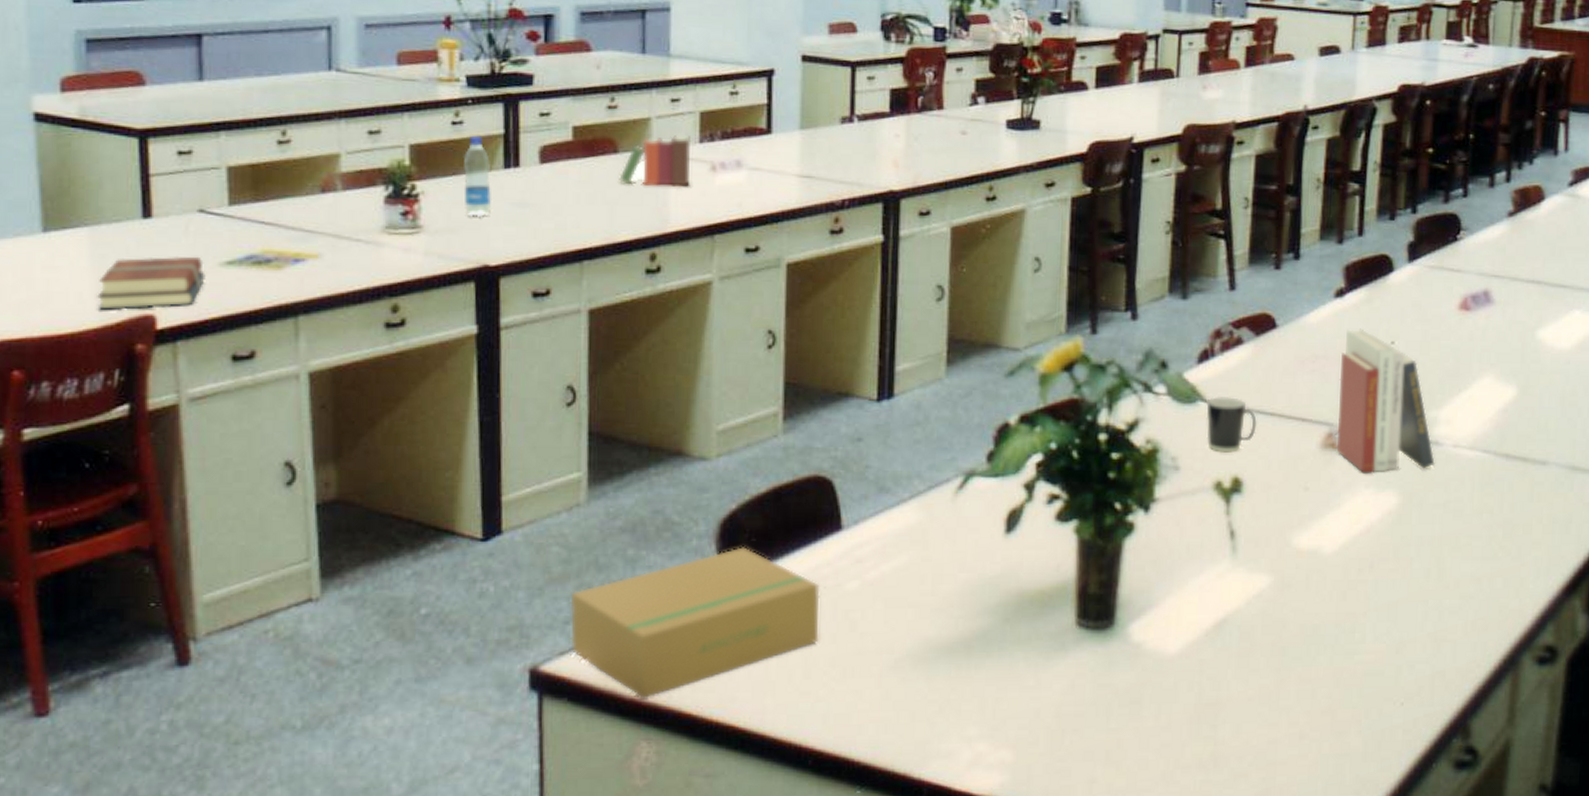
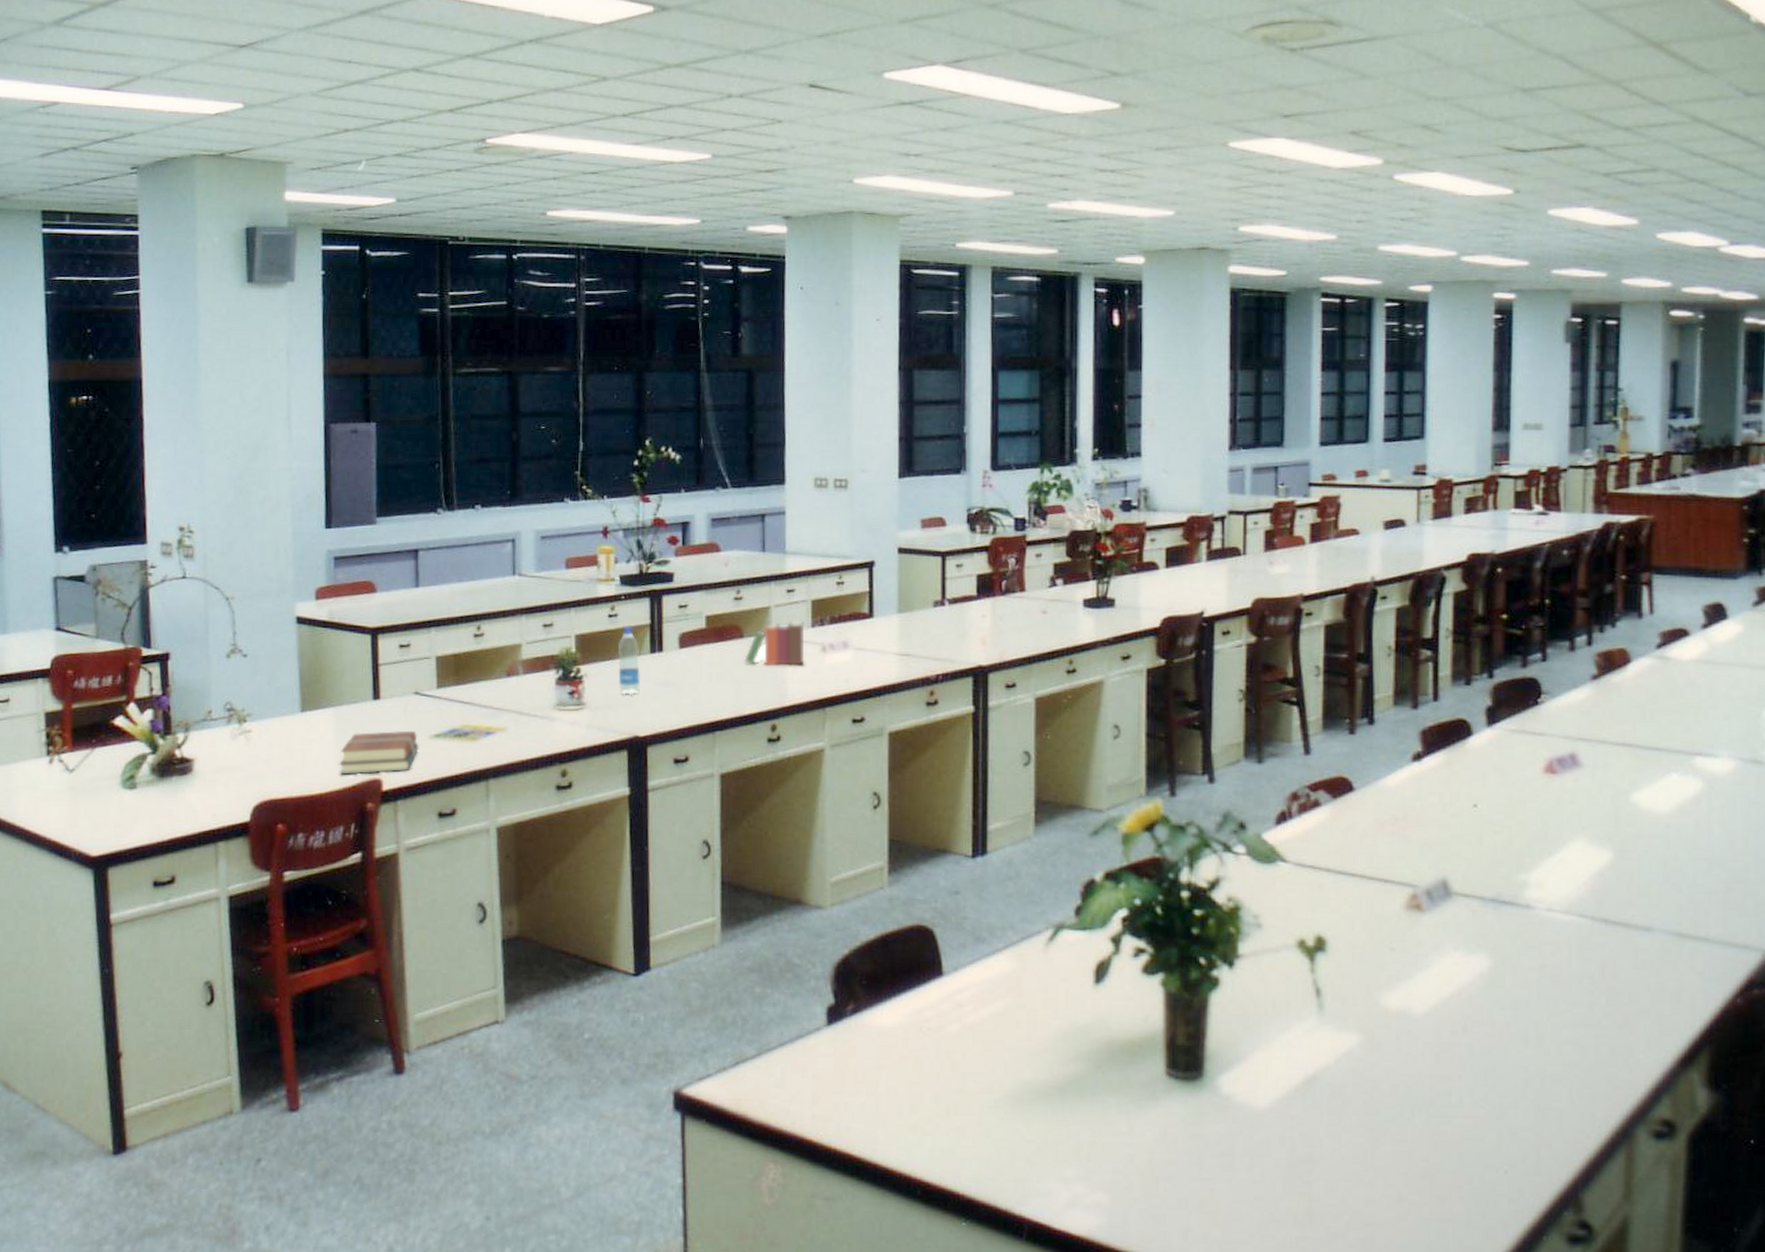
box: present [570,547,820,698] -> none [707,988,925,1124]
mug: present [1206,397,1257,451] -> none [1286,857,1338,911]
books: present [1337,328,1435,472] -> none [1421,791,1527,934]

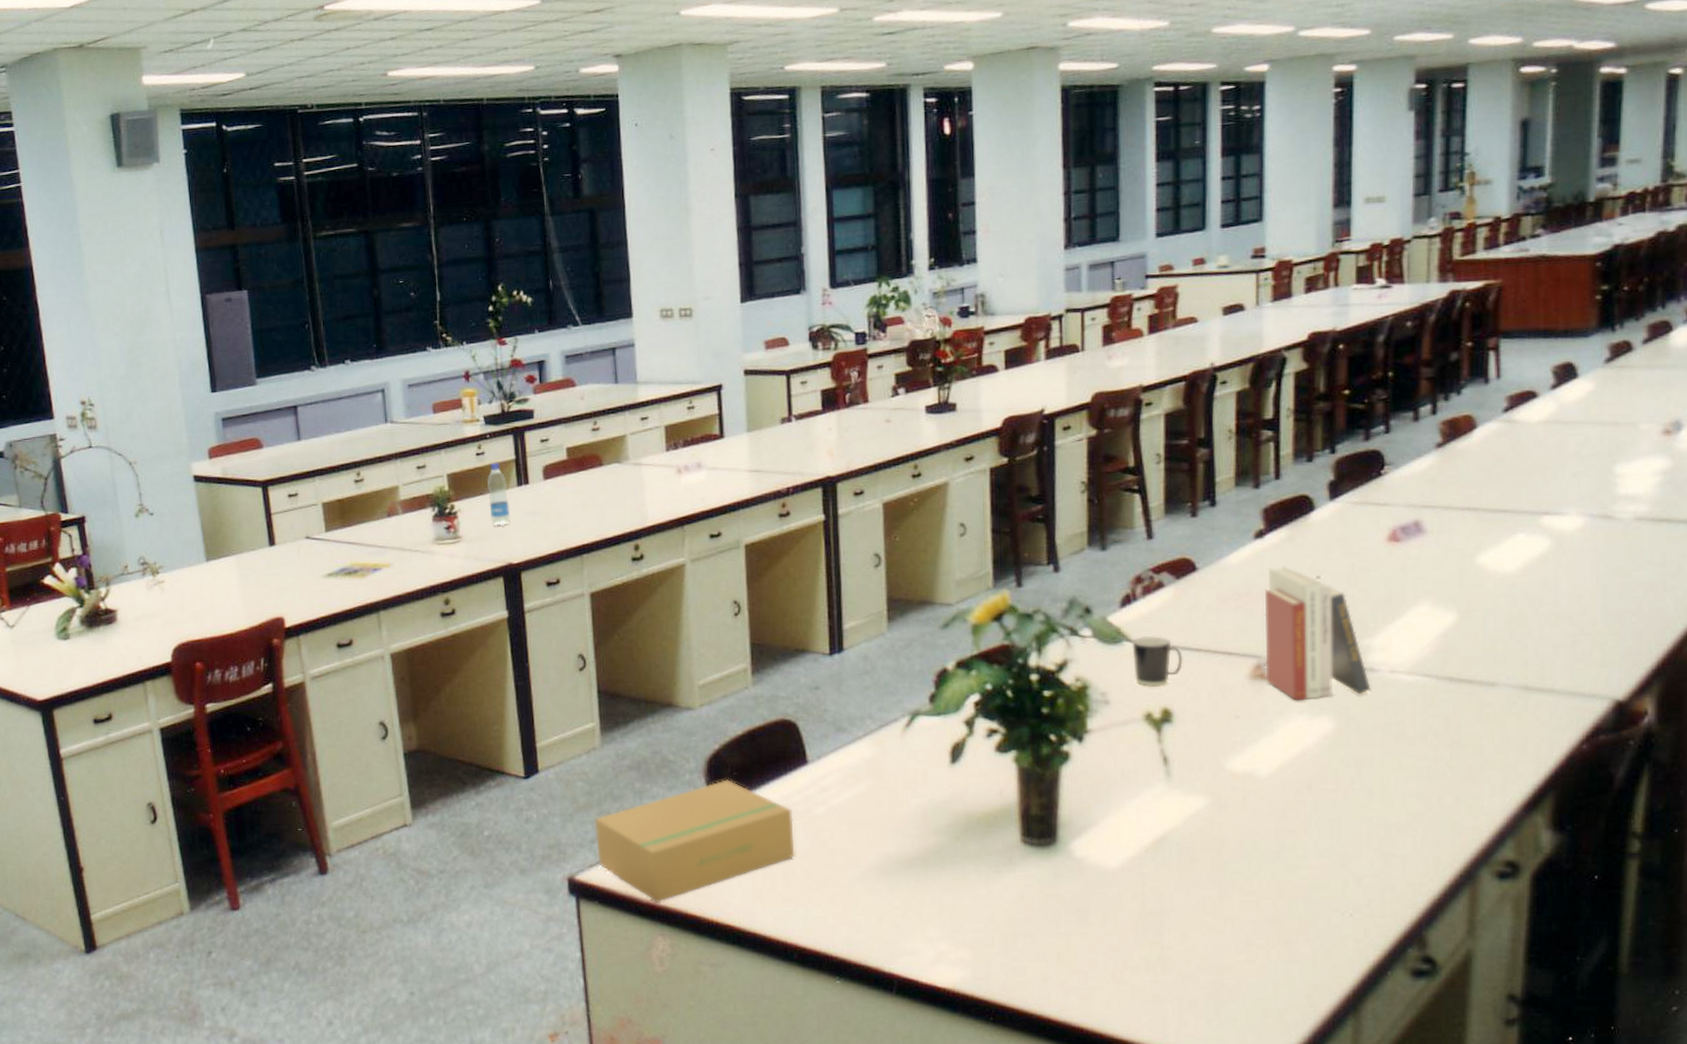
books: present [339,730,419,775] -> none [245,571,315,615]
box: none [707,988,925,1124] -> present [594,779,795,902]
books: present [744,620,805,666] -> none [605,445,662,491]
mug: none [1286,857,1338,911] -> present [1132,636,1183,686]
books: none [1421,791,1527,934] -> present [1264,566,1371,700]

